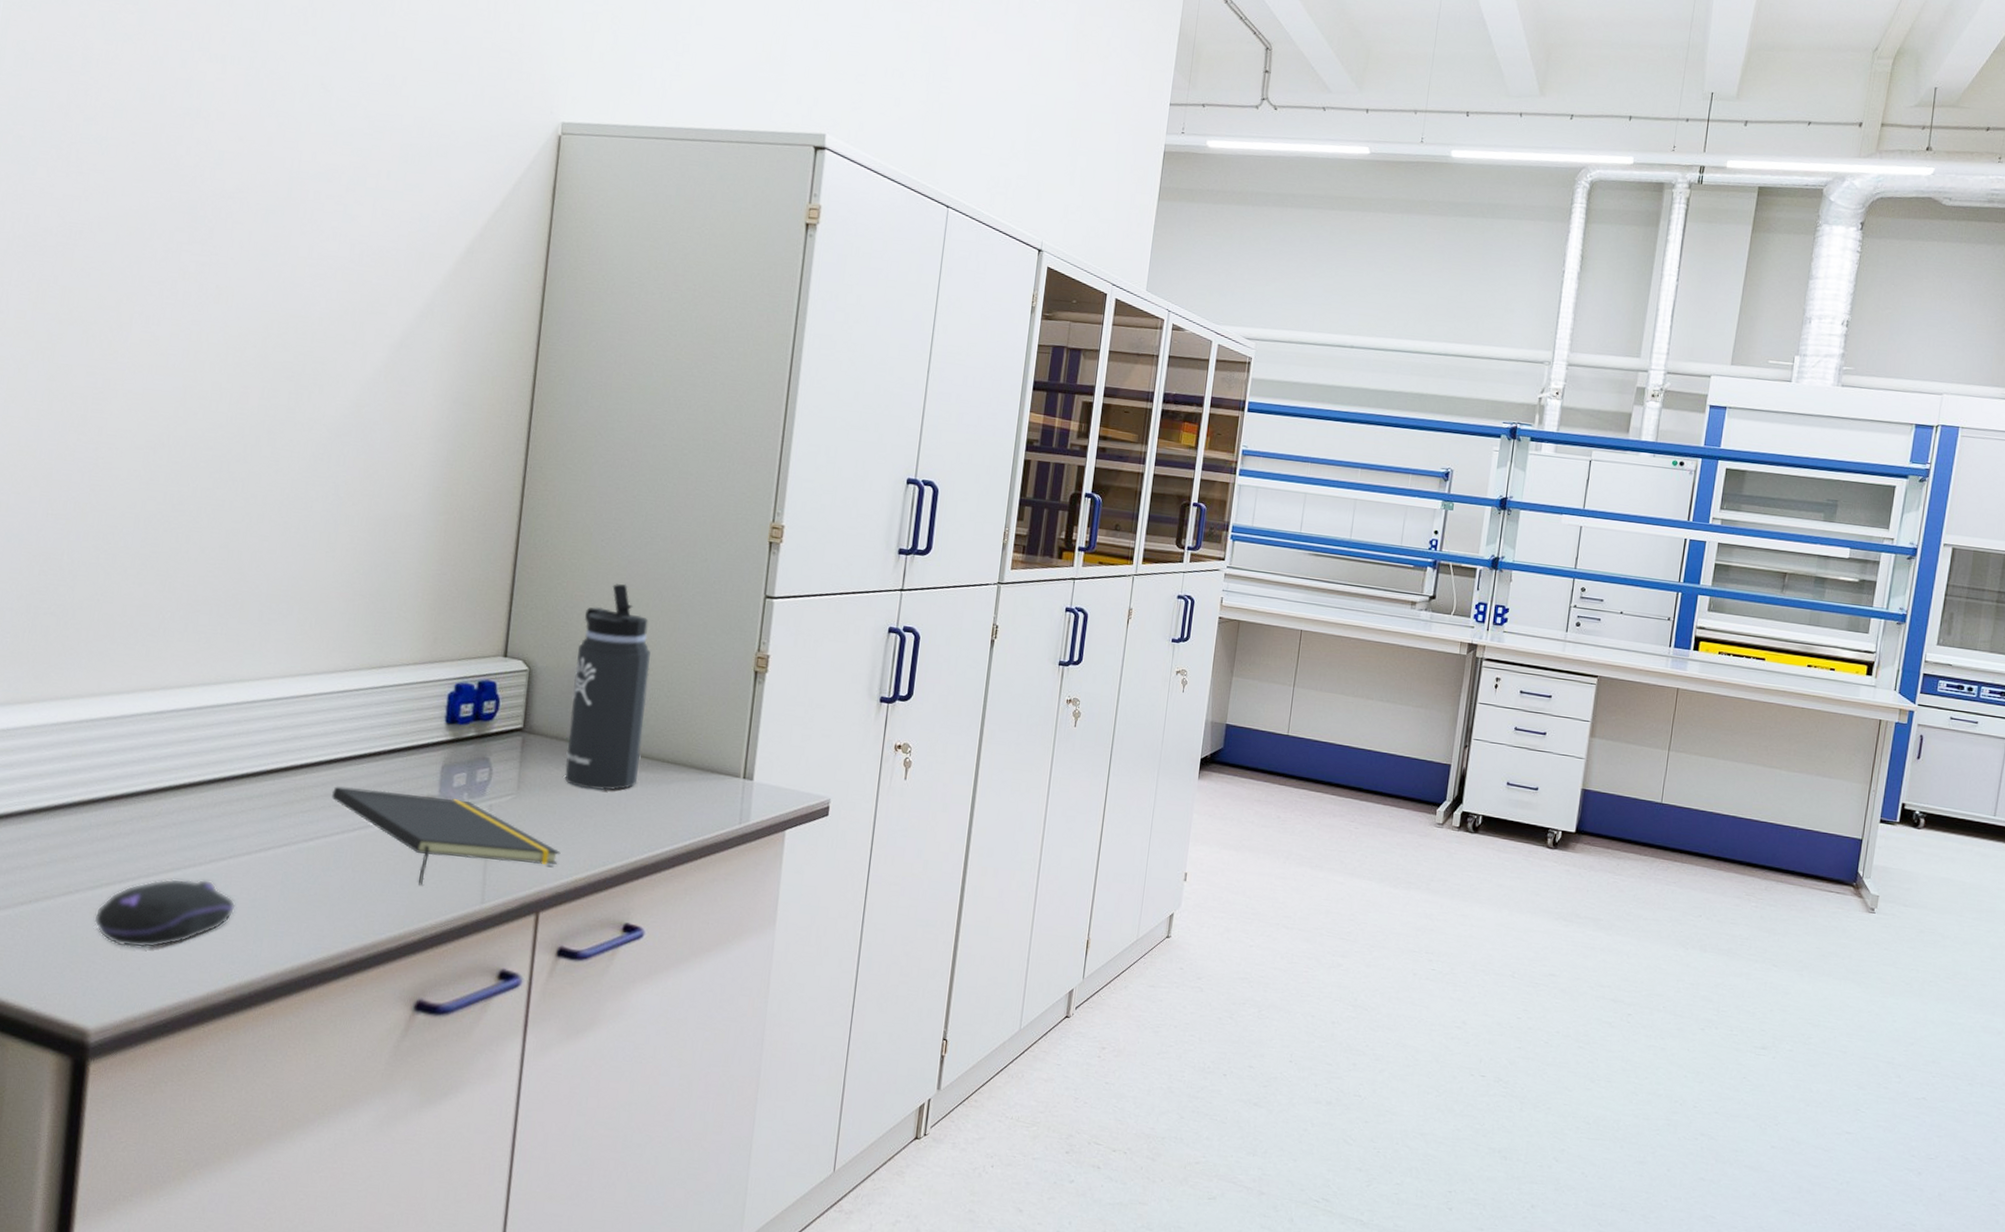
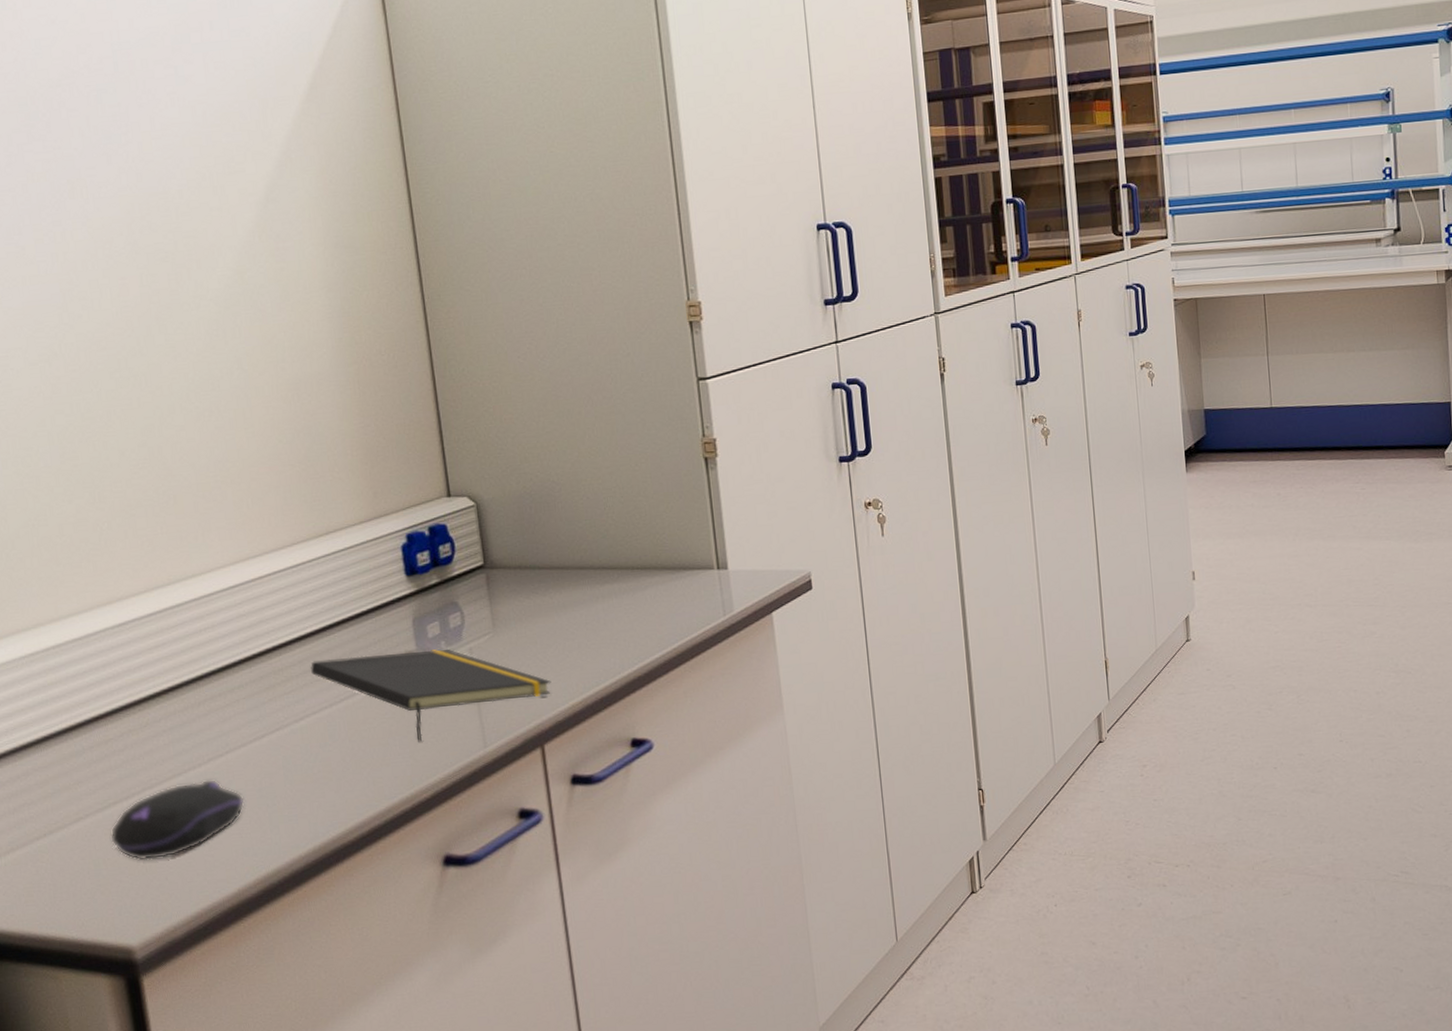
thermos bottle: present [564,583,651,791] -> none [518,396,612,613]

